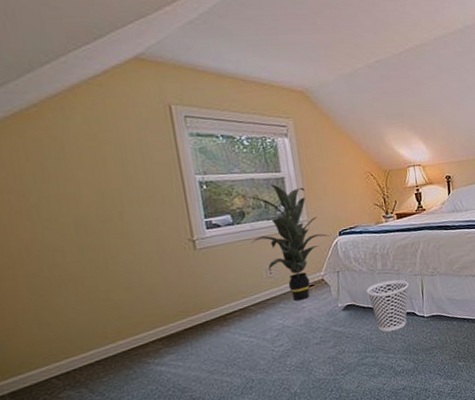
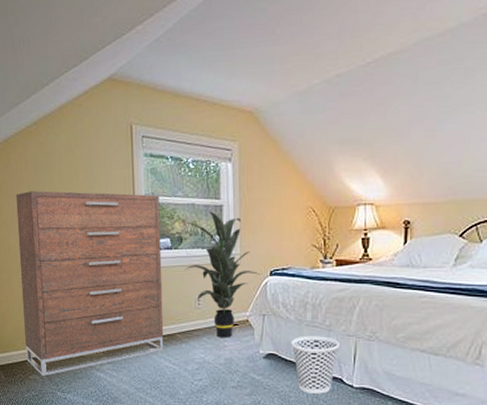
dresser: none [13,173,236,390] -> present [16,191,164,377]

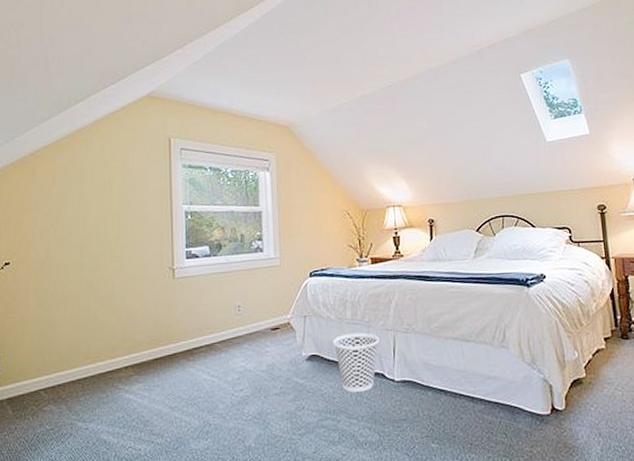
dresser: present [16,191,164,377] -> none [40,203,202,406]
indoor plant: present [184,211,261,338] -> none [224,218,301,344]

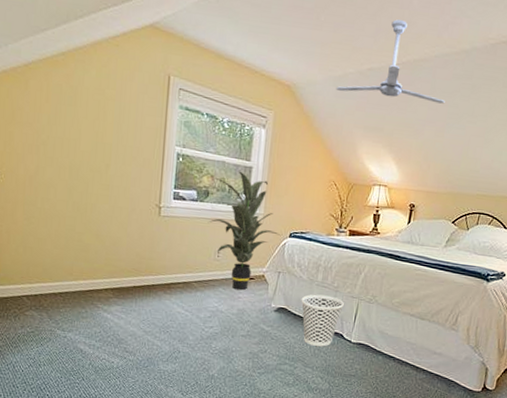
indoor plant: none [224,218,301,344] -> present [207,171,282,291]
ceiling fan: none [333,46,443,122] -> present [336,19,445,104]

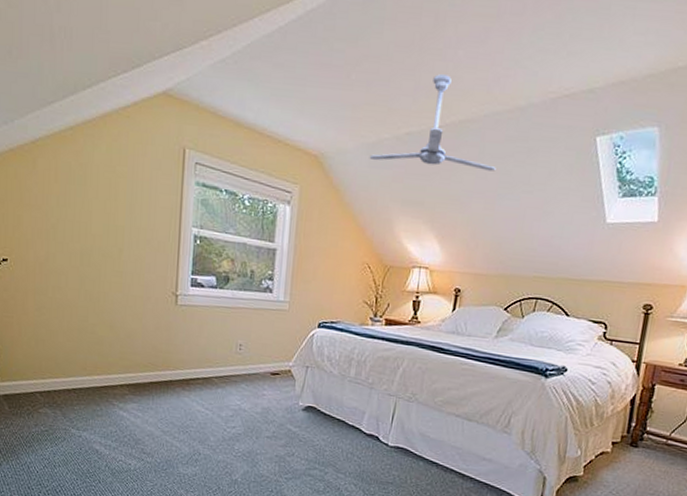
indoor plant: present [207,171,282,291] -> none [228,253,309,387]
wastebasket: present [301,294,344,347] -> none [331,391,380,450]

